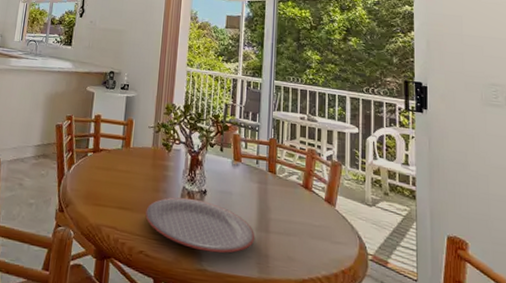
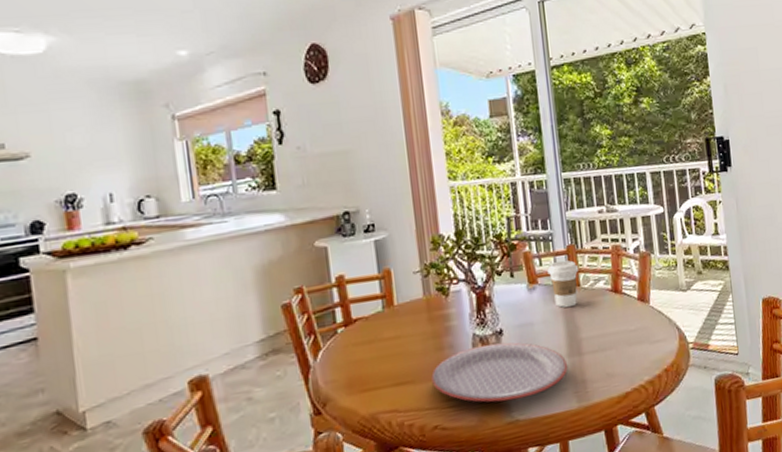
coffee cup: none [250,148,277,189] -> present [547,260,579,308]

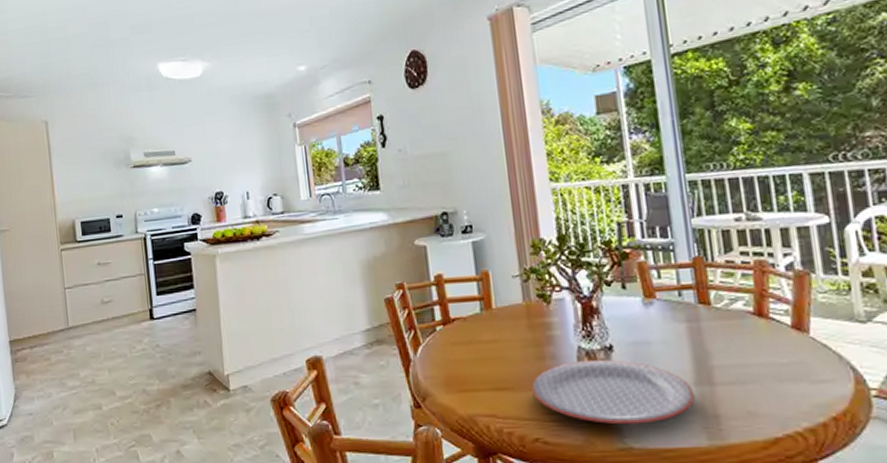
coffee cup: present [547,260,579,308] -> none [667,274,710,328]

